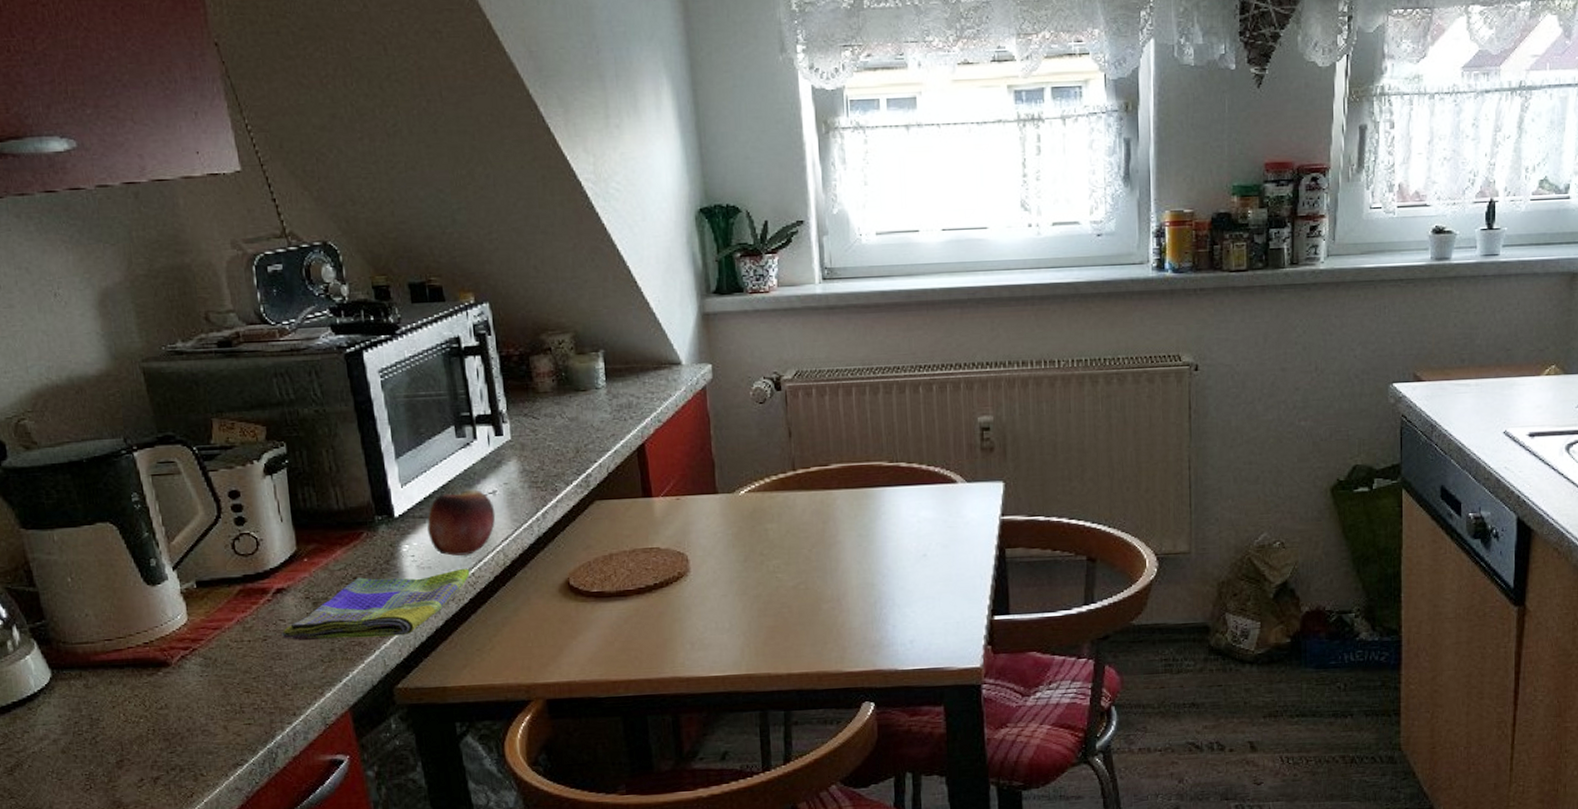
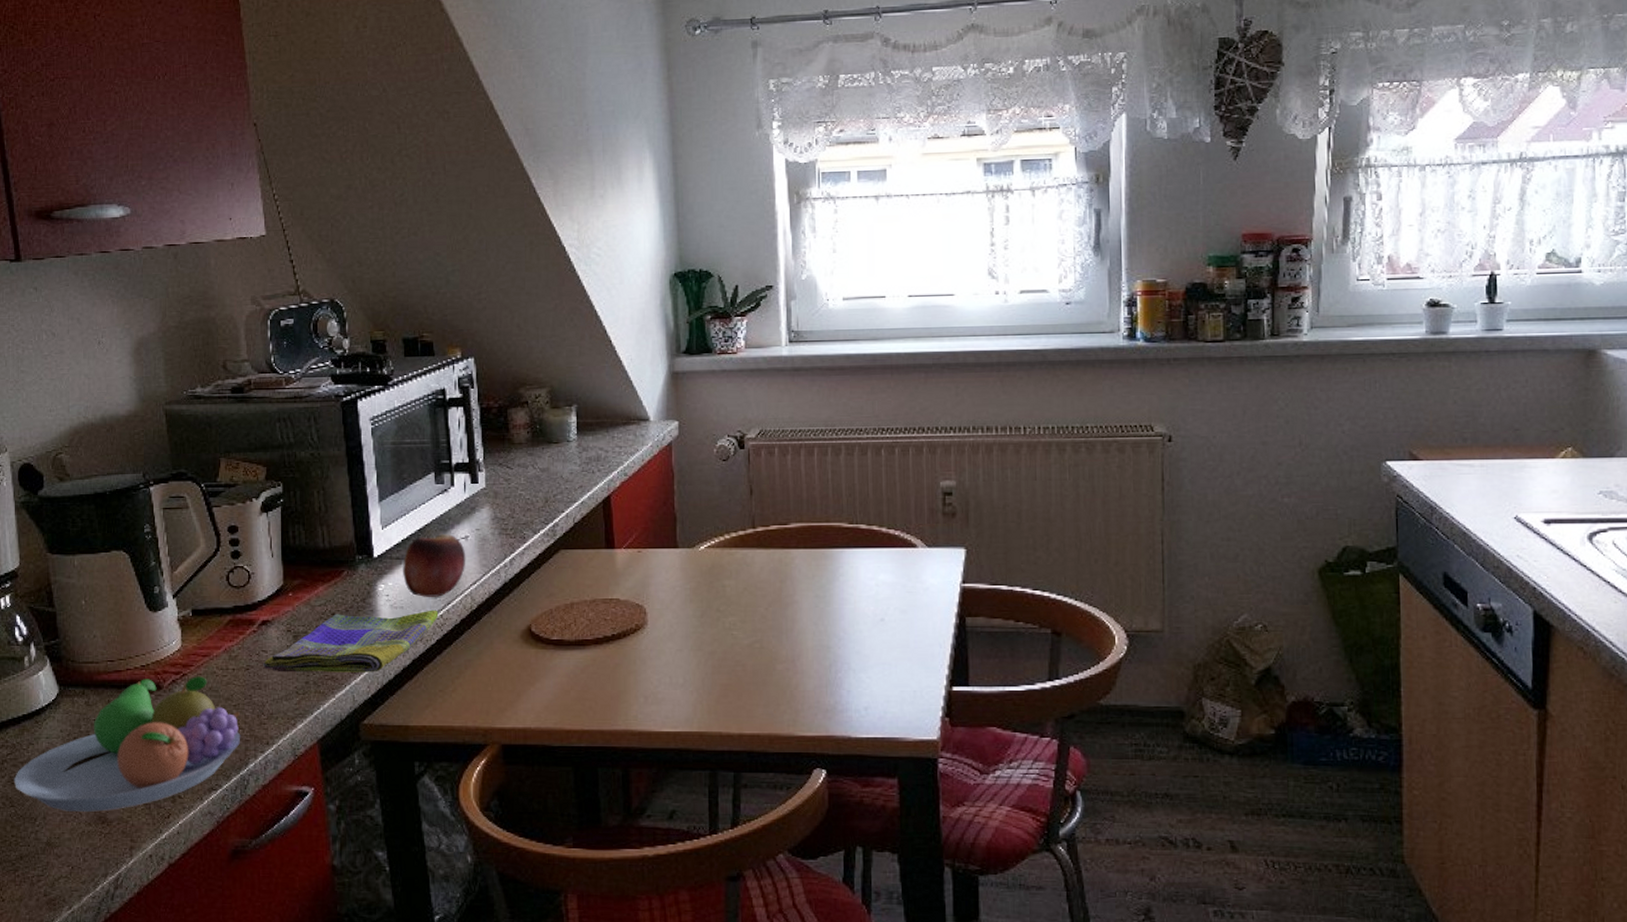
fruit bowl: none [10,650,265,799] -> present [13,676,241,812]

